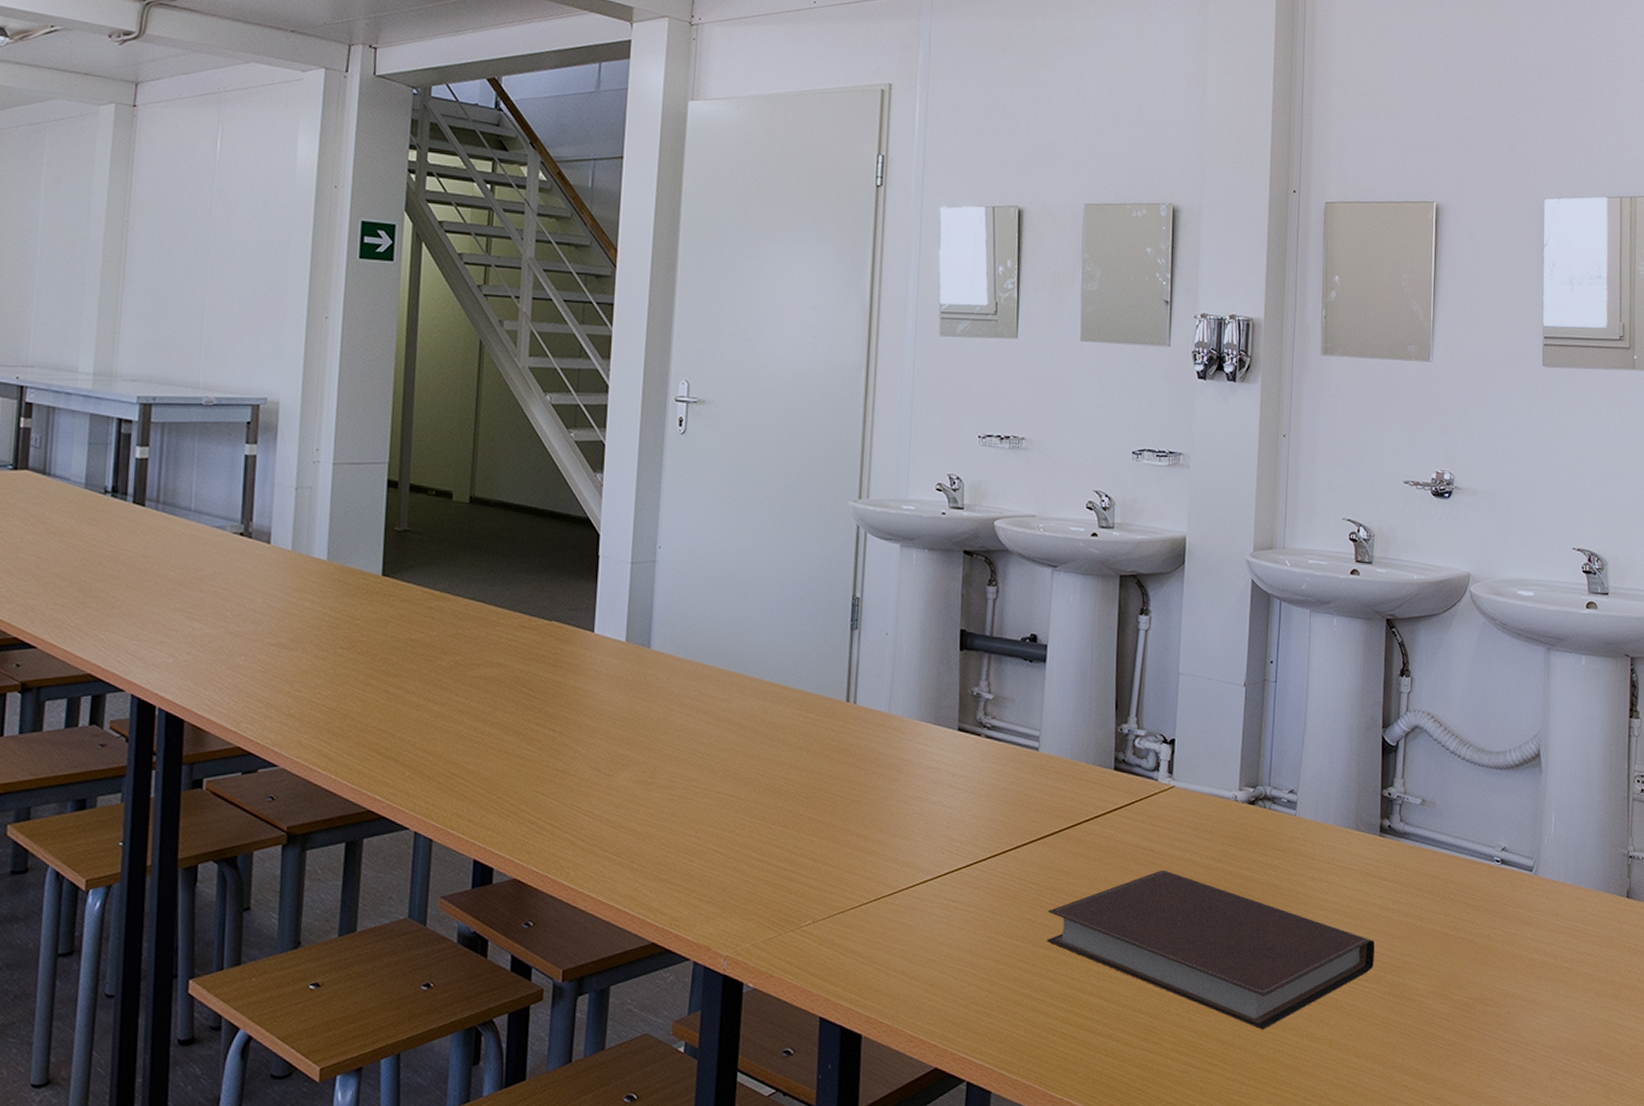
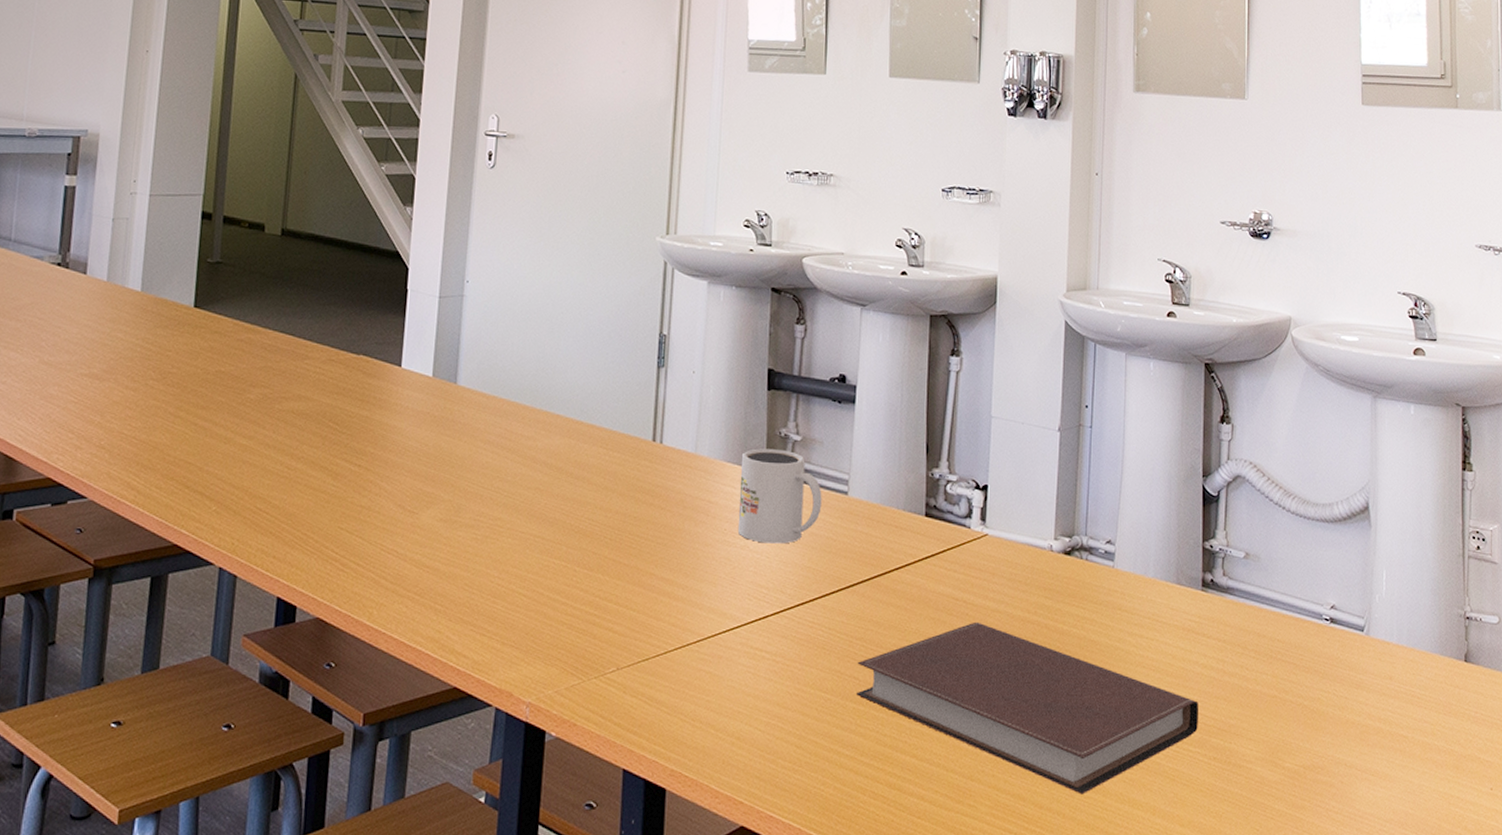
mug: none [930,707,1014,799] -> present [737,448,822,544]

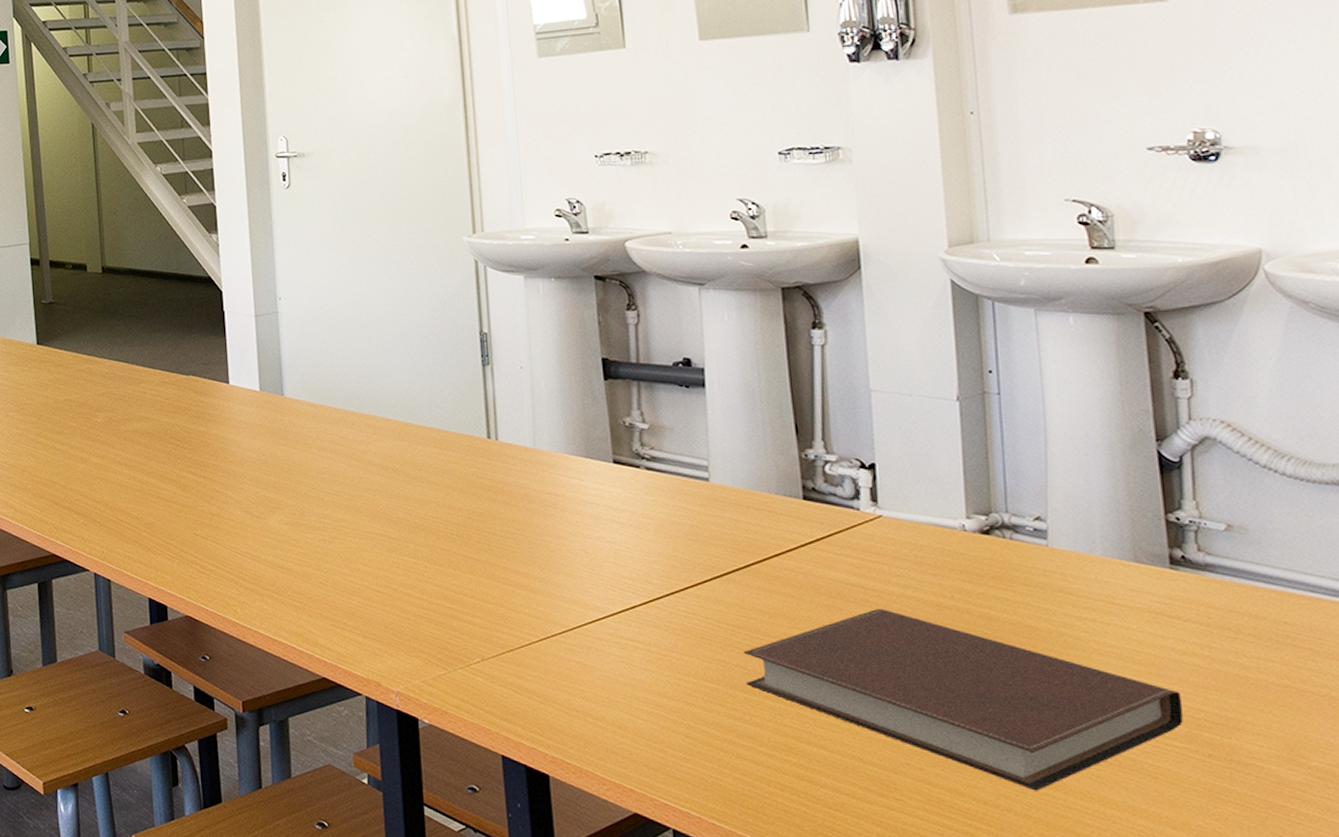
mug: present [737,448,822,544] -> none [584,439,681,534]

